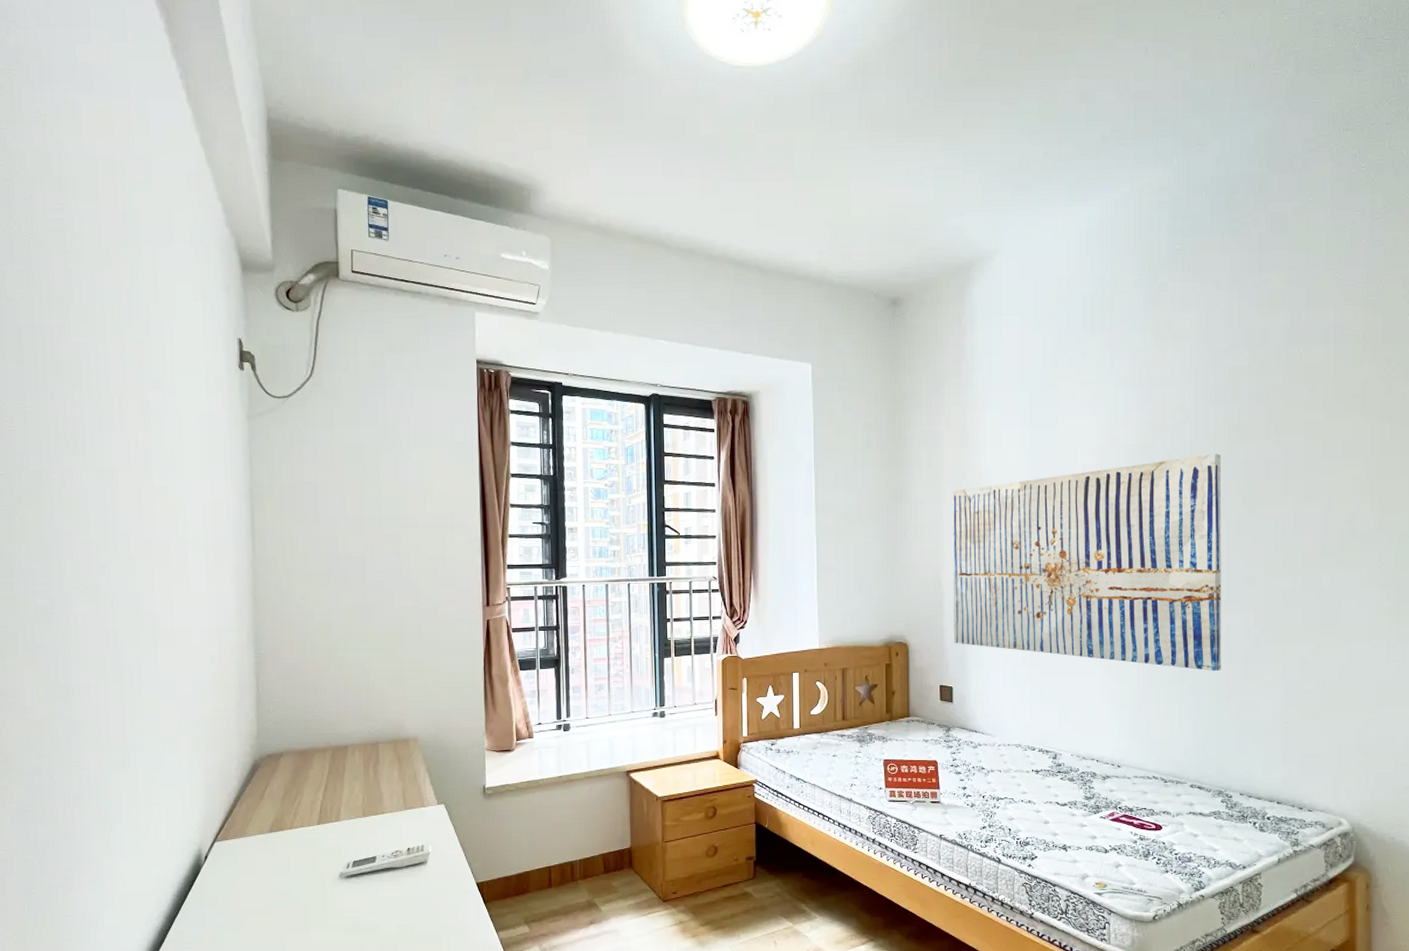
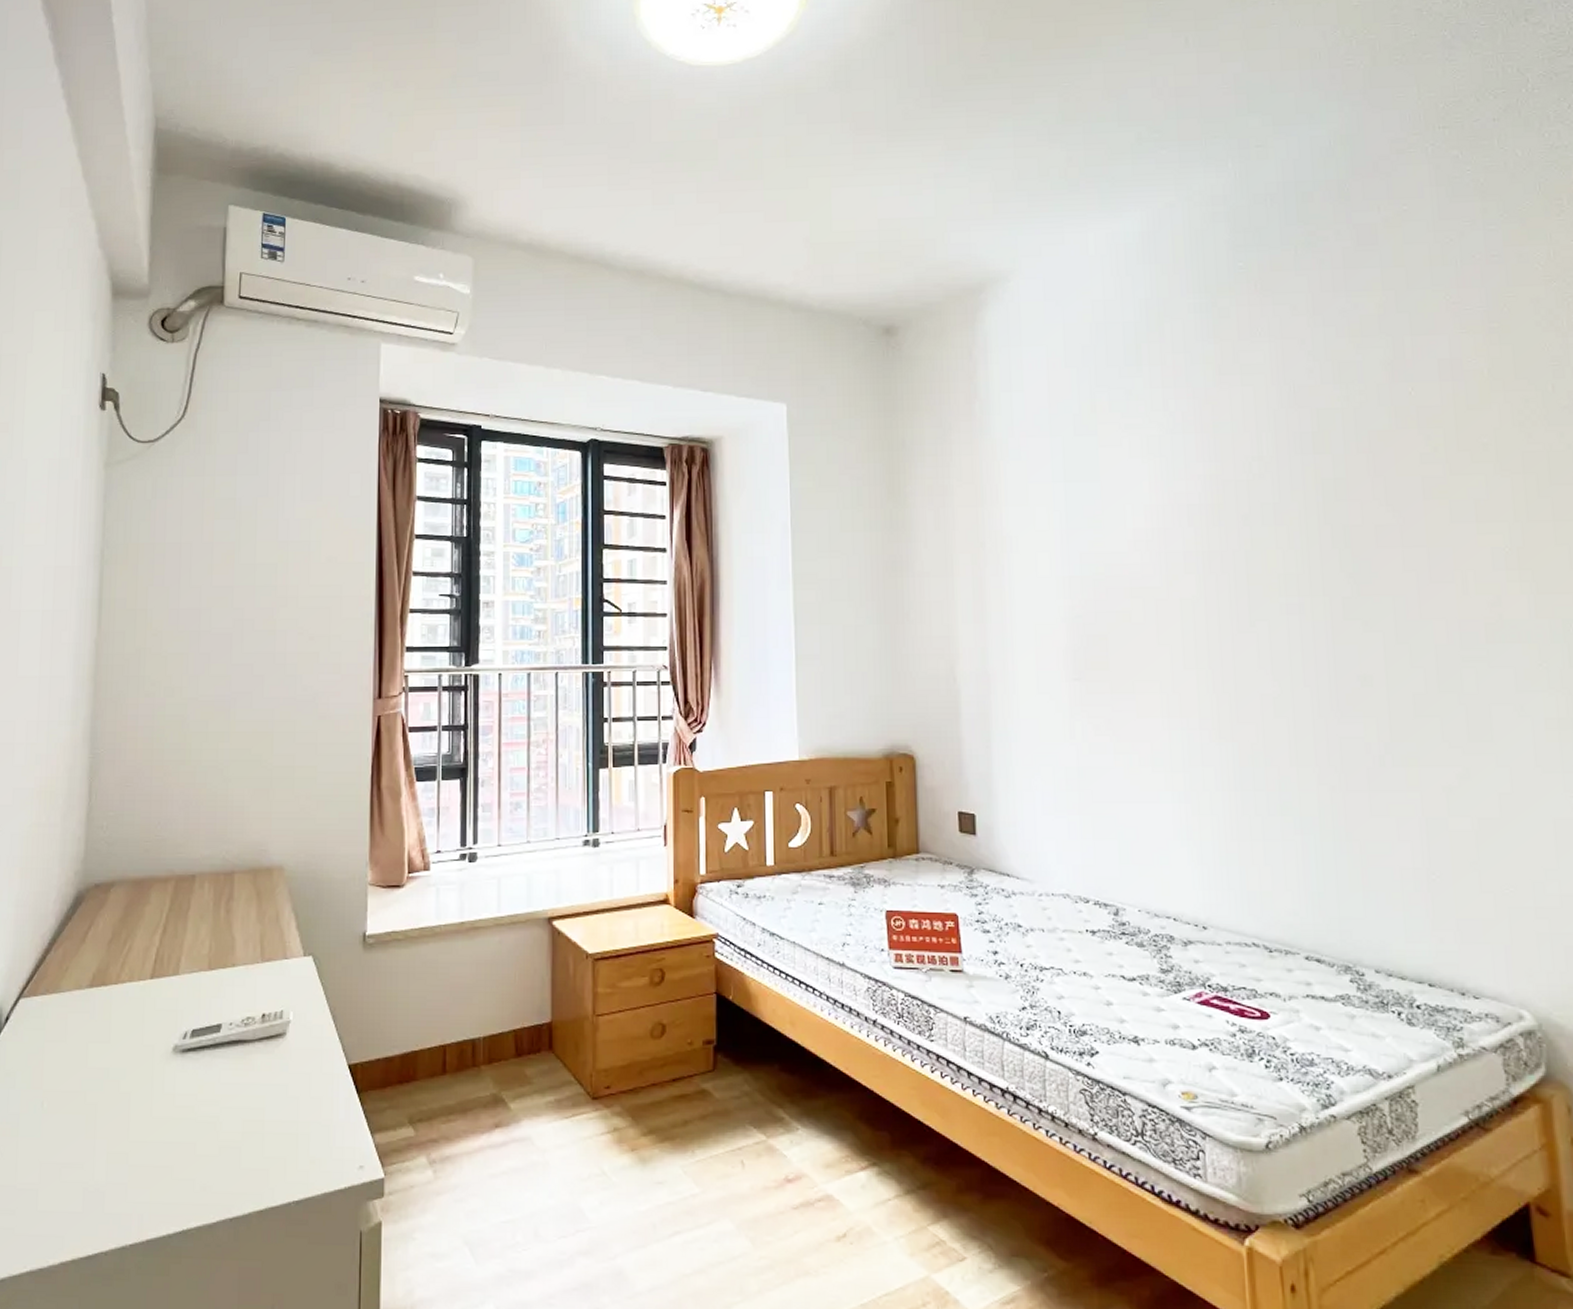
wall art: present [952,454,1222,672] -> none [967,516,1337,801]

